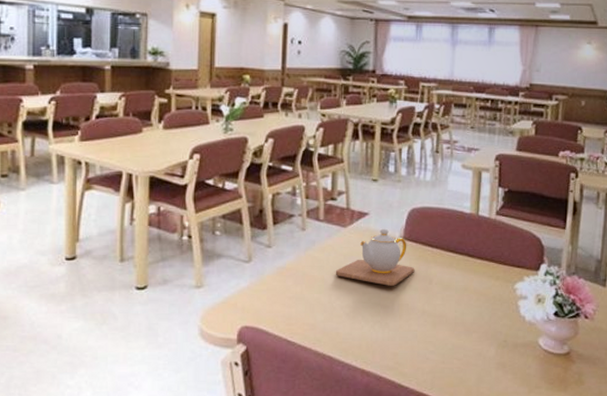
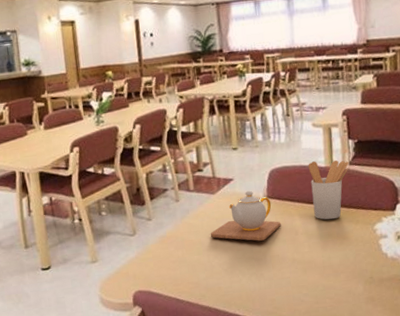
utensil holder: none [452,205,497,272] -> present [308,160,349,220]

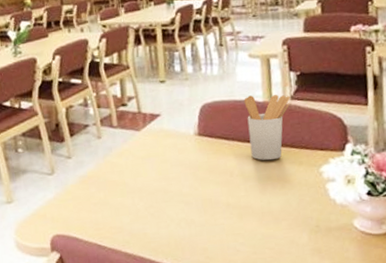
teapot: present [210,190,281,241] -> none [135,127,214,183]

